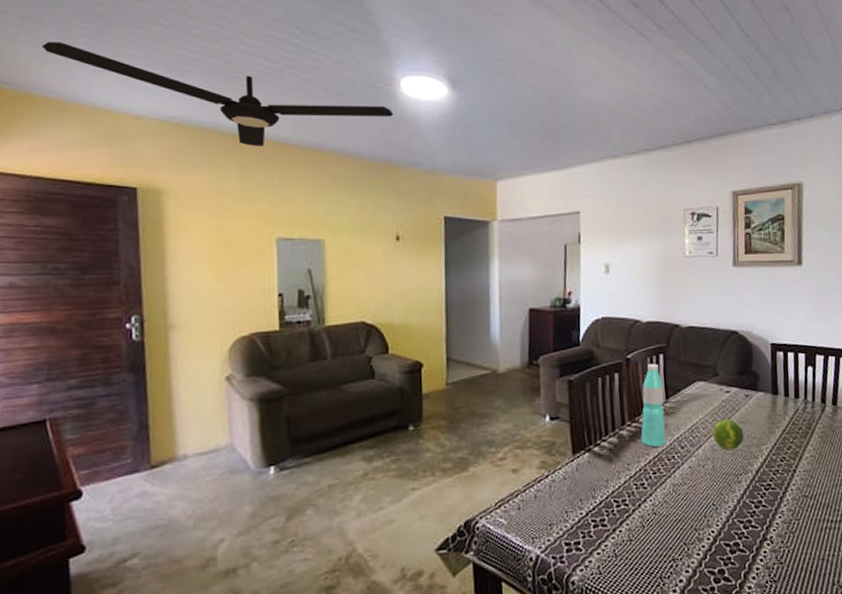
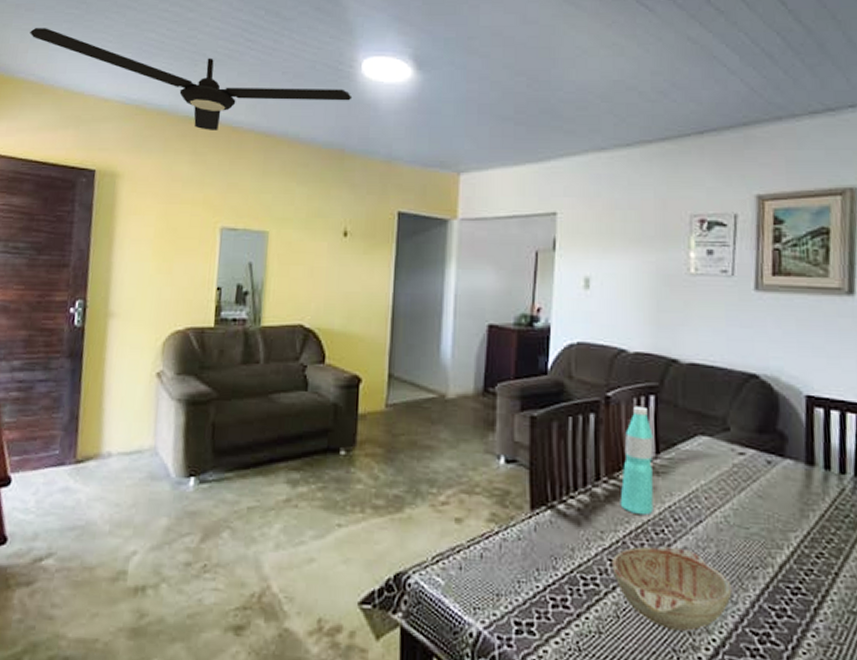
decorative bowl: none [637,467,725,530] -> present [612,546,732,632]
fruit: present [712,418,744,451] -> none [718,488,764,533]

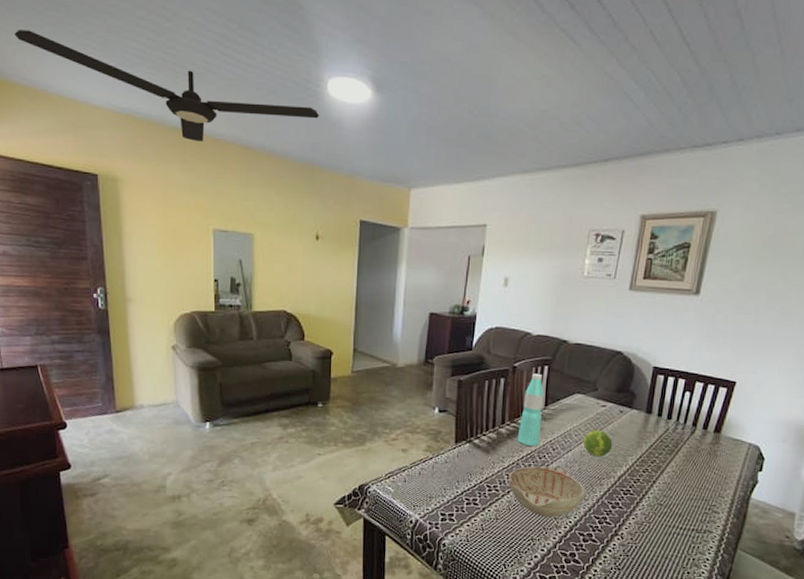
fruit: none [718,488,764,533] -> present [583,429,613,457]

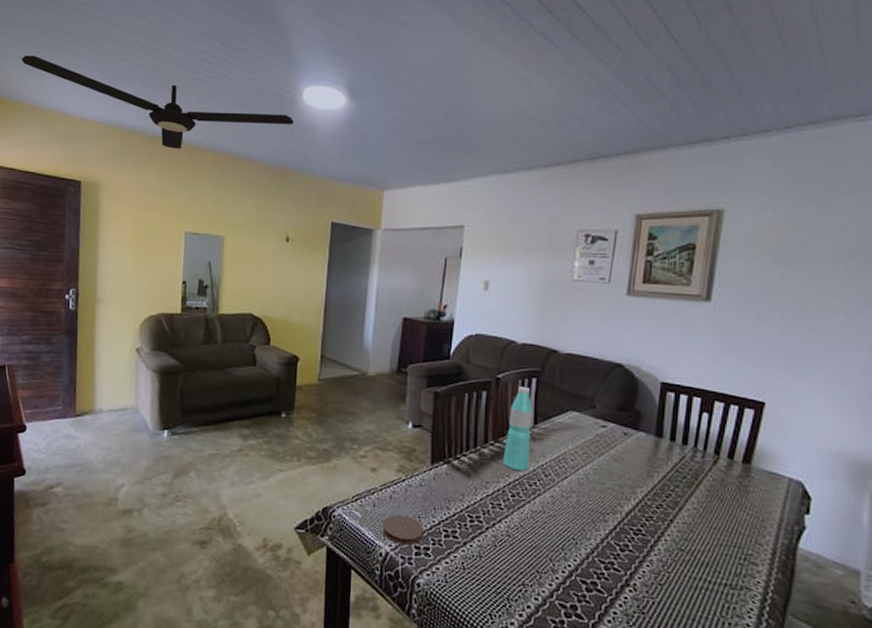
coaster: none [412,488,449,513] -> present [382,514,424,546]
decorative bowl: present [508,466,586,517] -> none [493,494,587,559]
fruit: present [583,429,613,457] -> none [581,453,617,487]

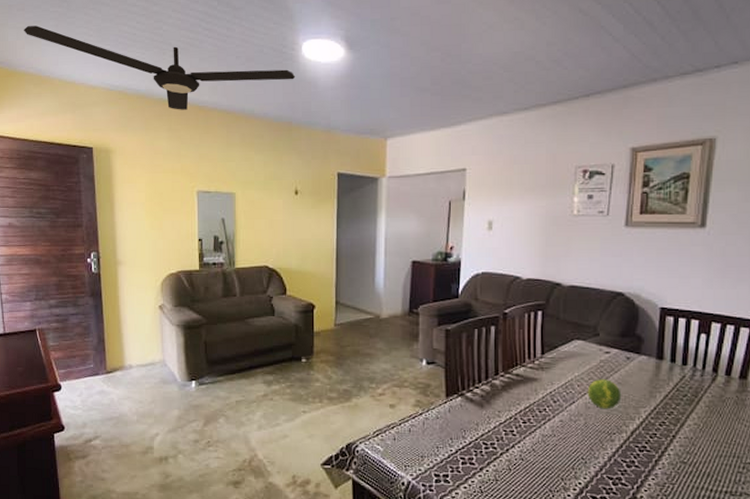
coaster: present [382,514,424,546] -> none [403,446,442,474]
water bottle: present [502,386,533,471] -> none [513,319,540,399]
fruit: none [581,453,617,487] -> present [587,378,622,410]

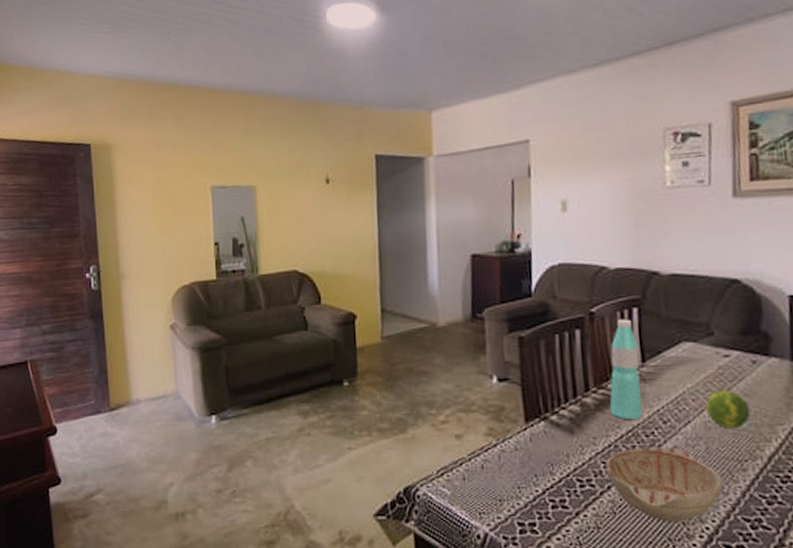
ceiling fan: present [24,25,296,110] -> none [13,13,321,95]
decorative bowl: none [506,420,595,478] -> present [605,447,723,522]
water bottle: none [513,319,540,399] -> present [609,319,643,420]

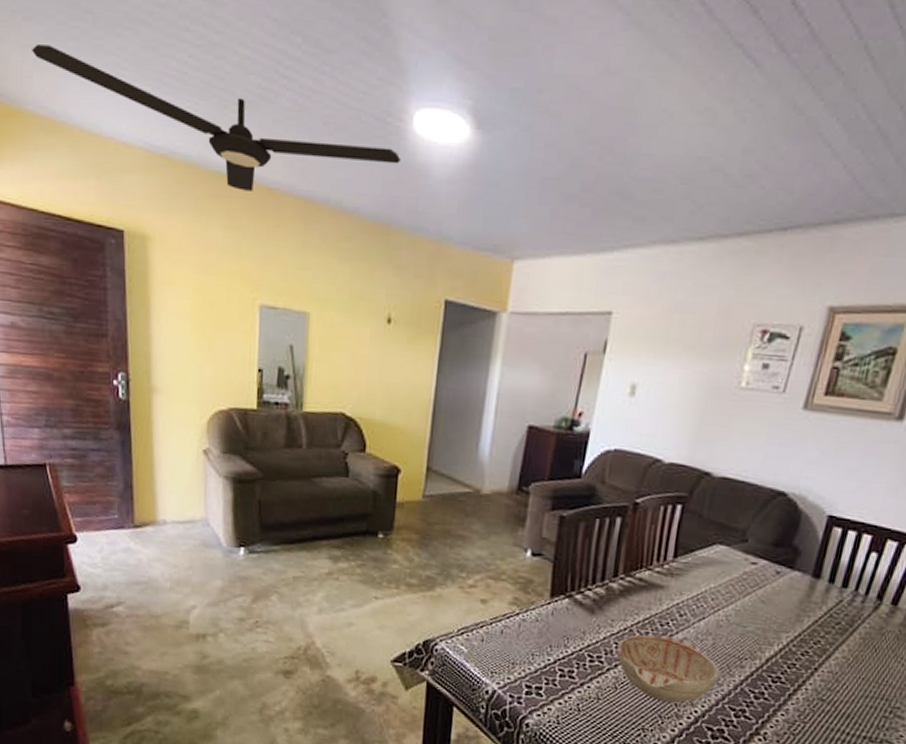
ceiling fan: none [13,13,321,95] -> present [32,45,402,191]
water bottle: present [609,319,643,420] -> none [632,513,674,609]
fruit: present [705,389,751,429] -> none [721,593,763,631]

